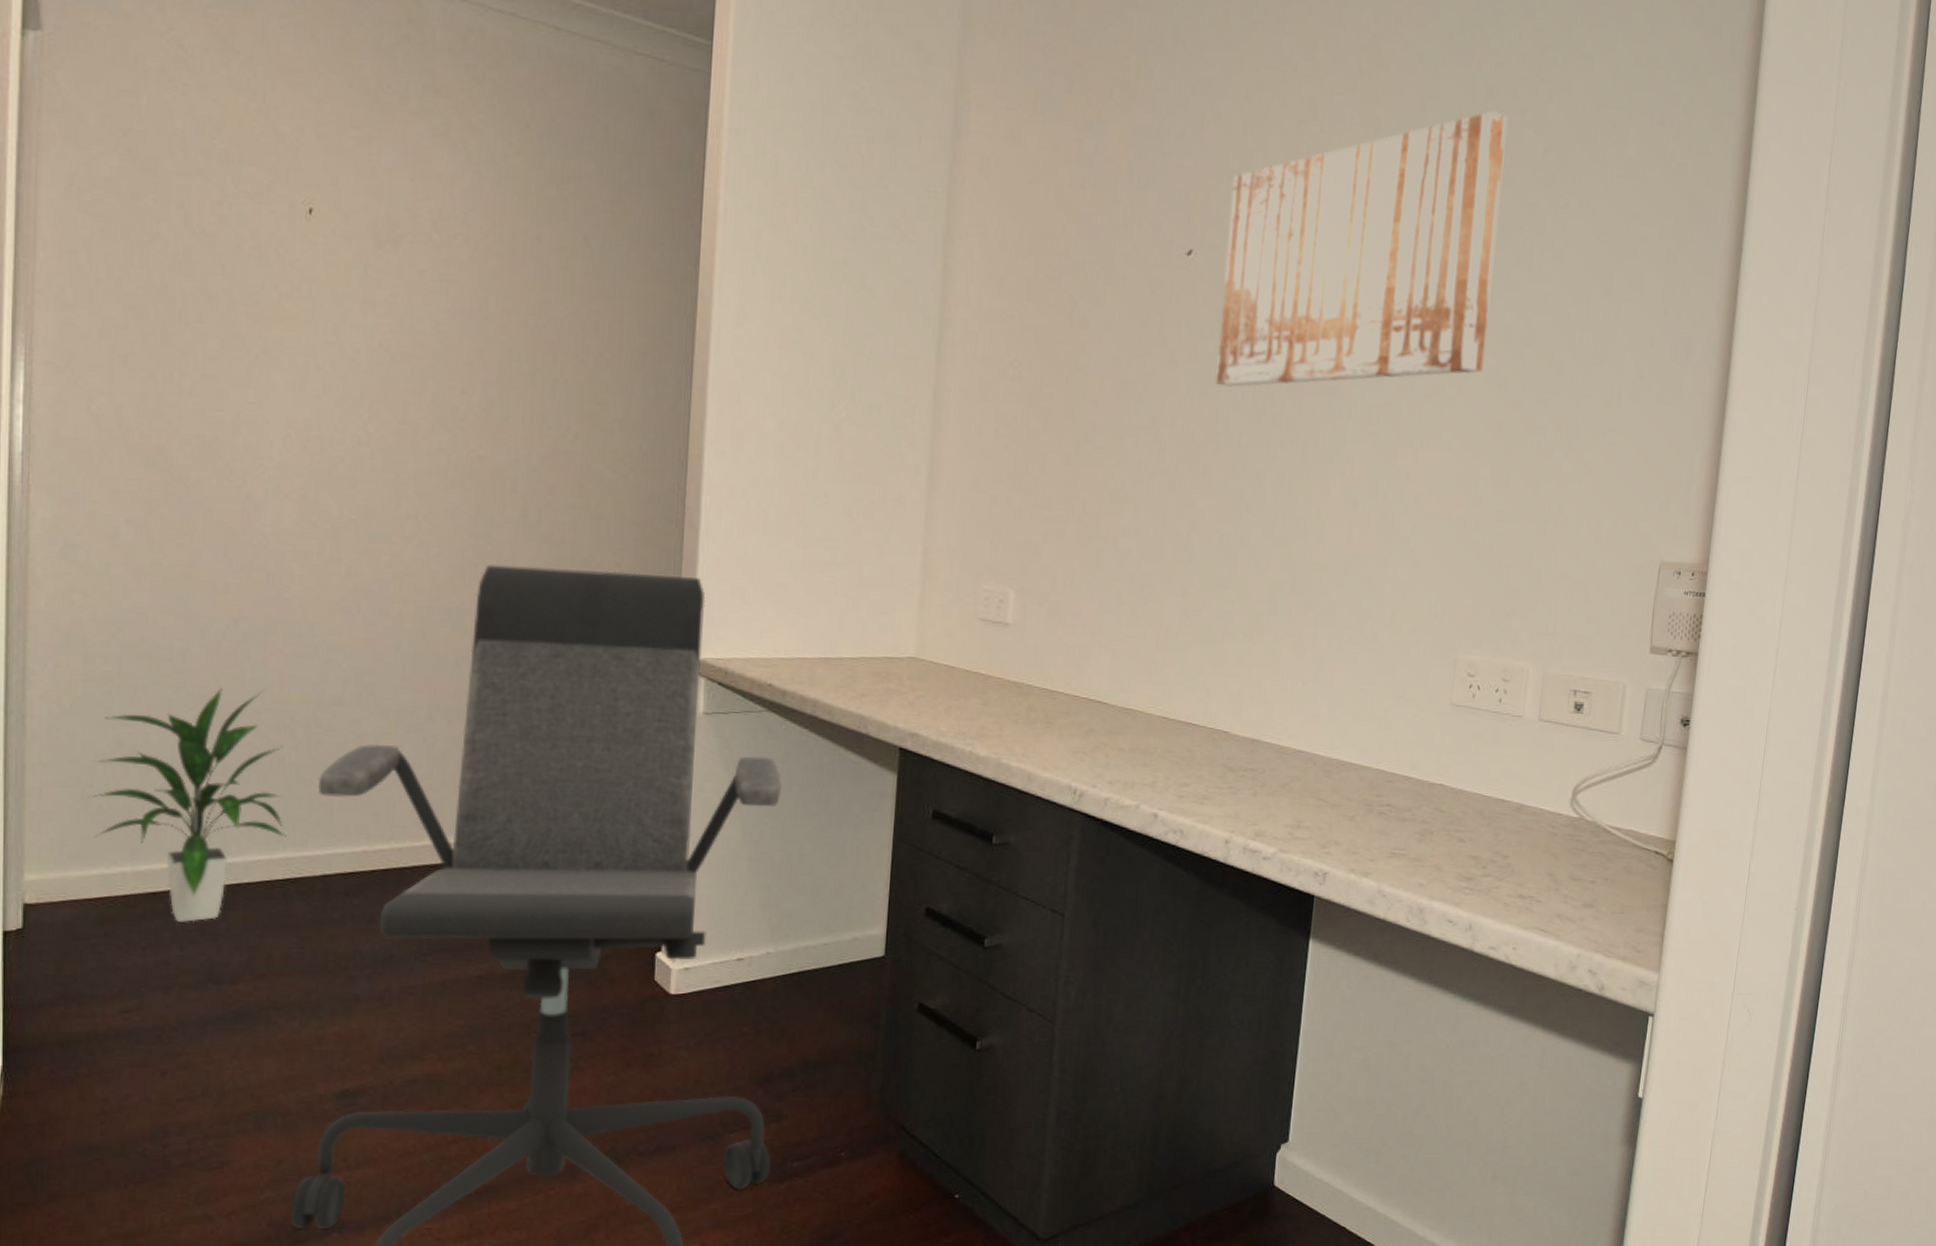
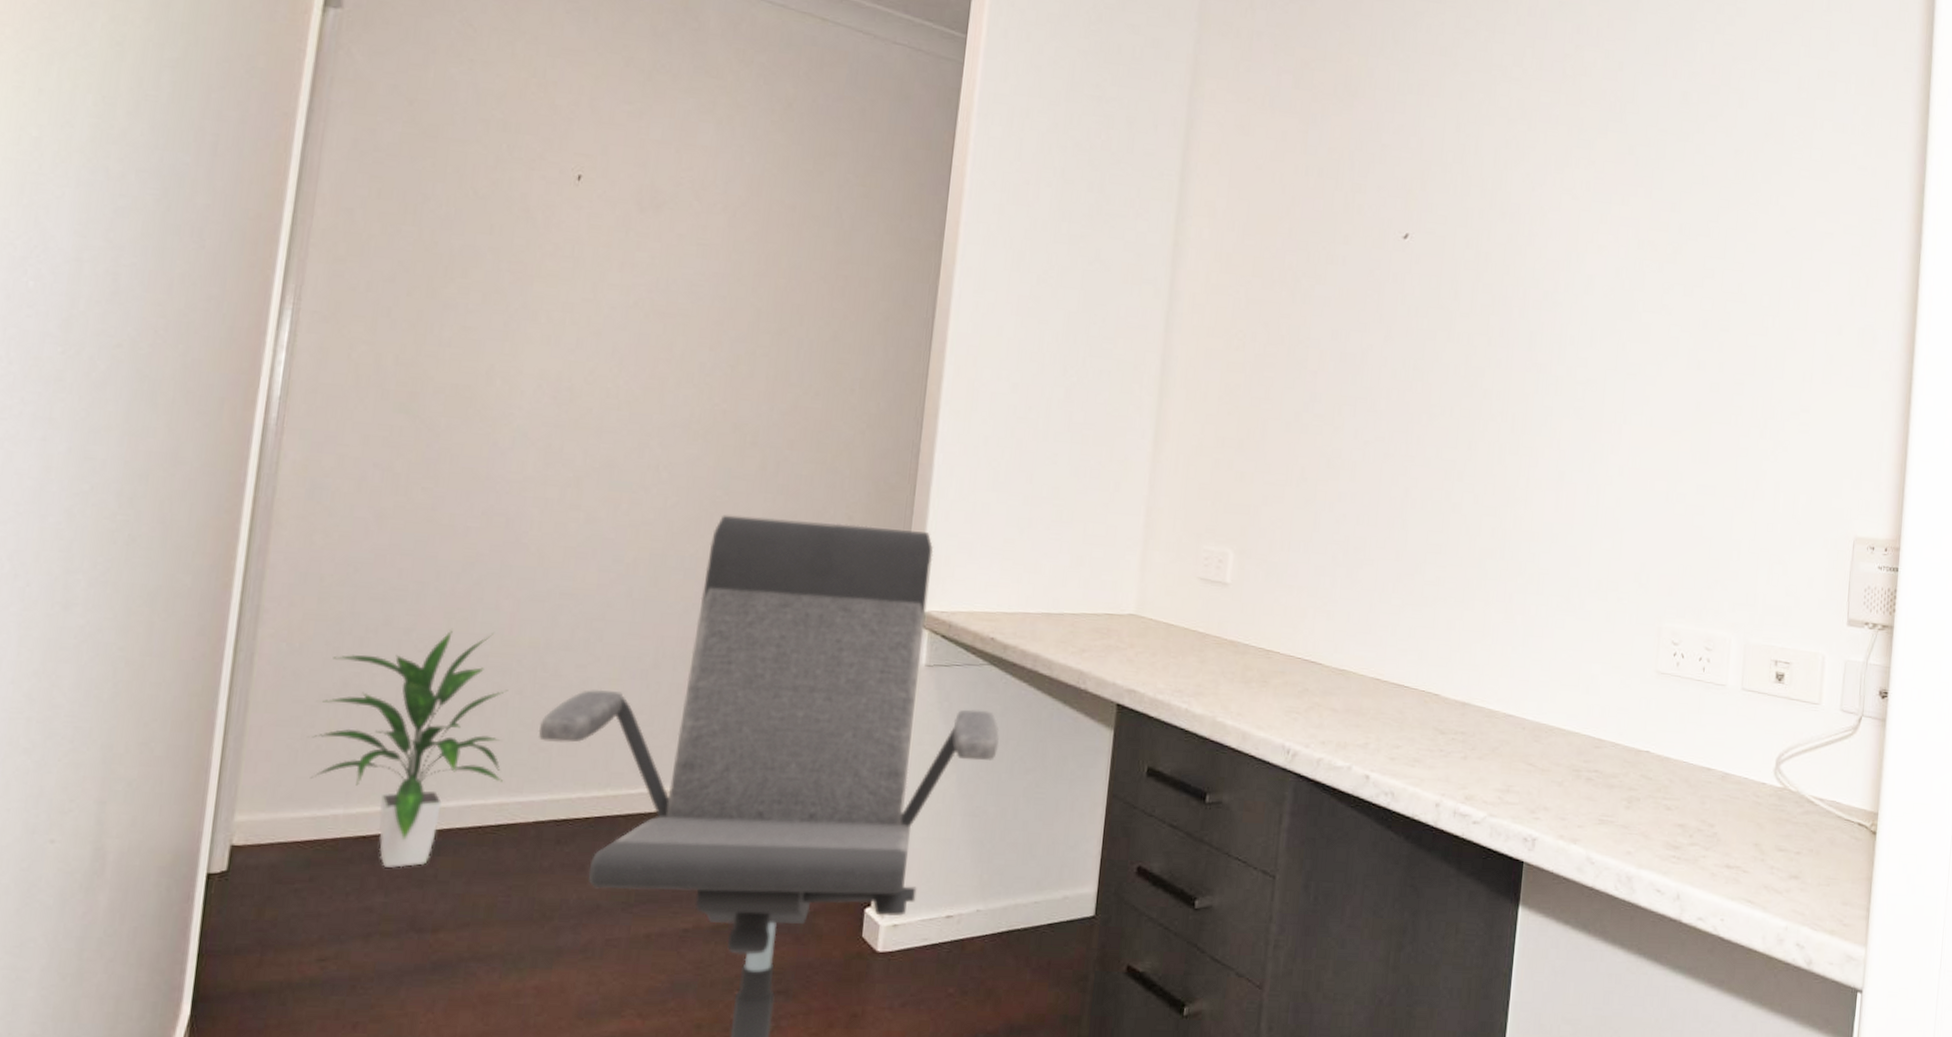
wall art: present [1215,110,1508,387] -> none [1429,114,1702,362]

